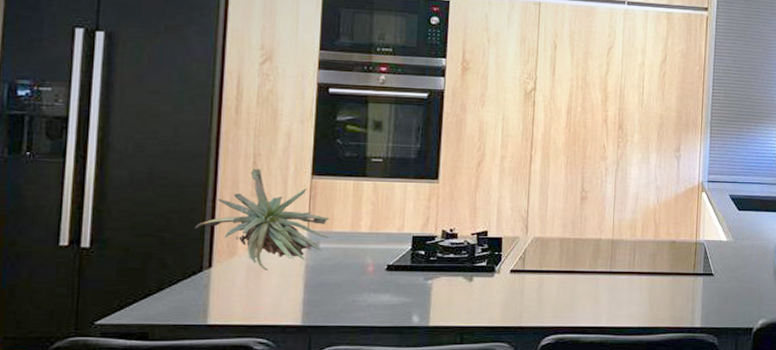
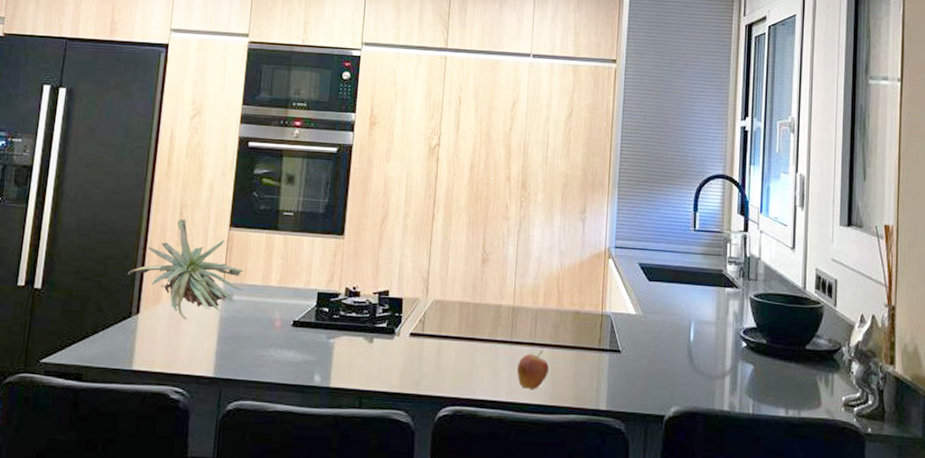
fruit: none [616,279,648,314] -> present [516,351,550,389]

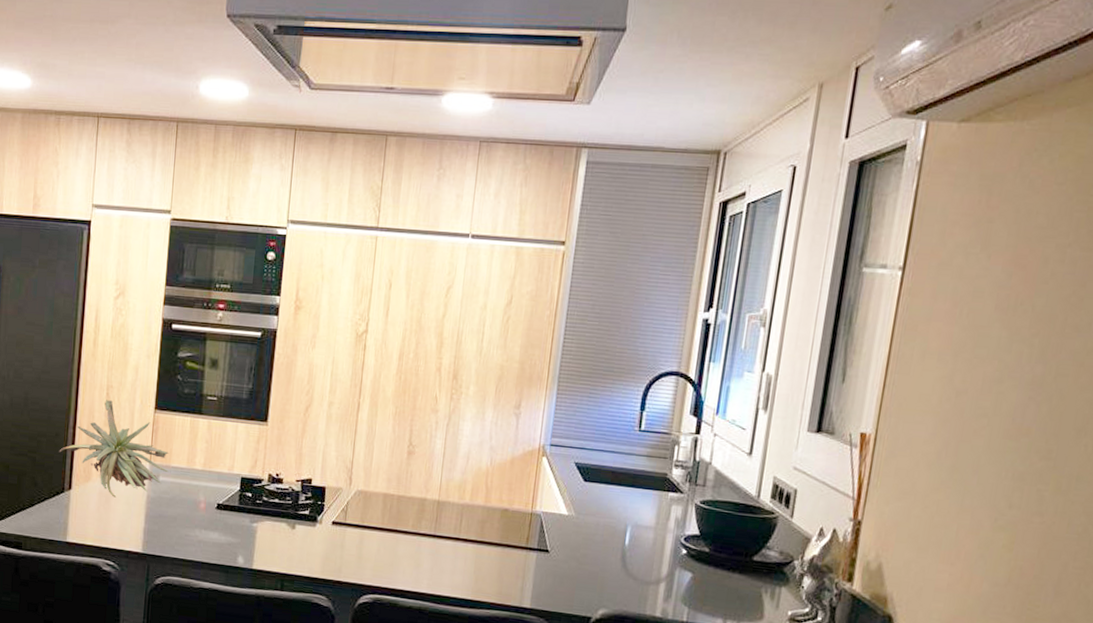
fruit: present [516,351,550,389] -> none [439,546,473,583]

